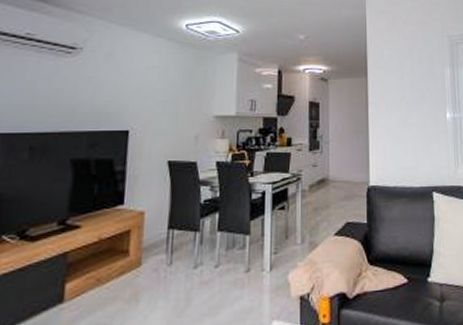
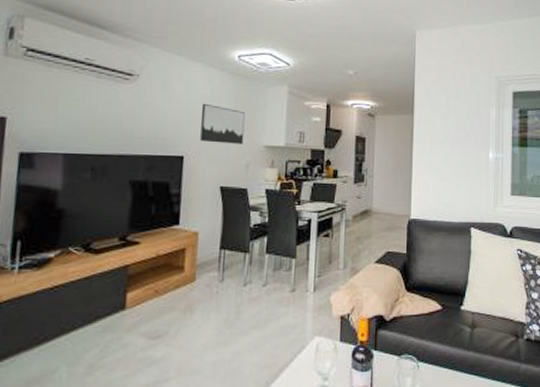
wall art: none [146,74,194,115] -> present [200,103,246,144]

